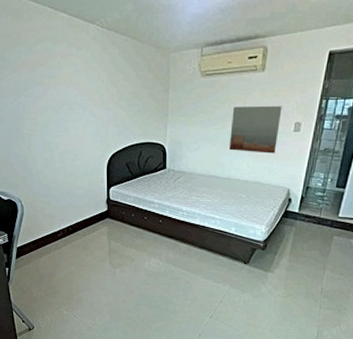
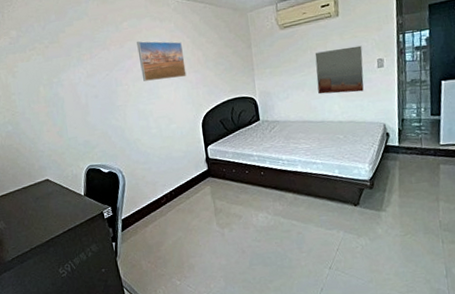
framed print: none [49,67,98,114] -> present [137,41,187,81]

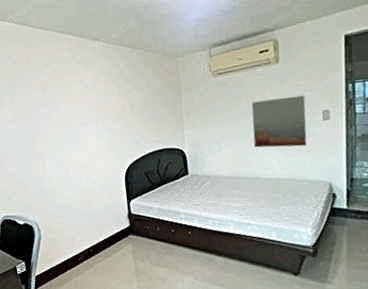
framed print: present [137,41,187,81] -> none [59,86,110,129]

